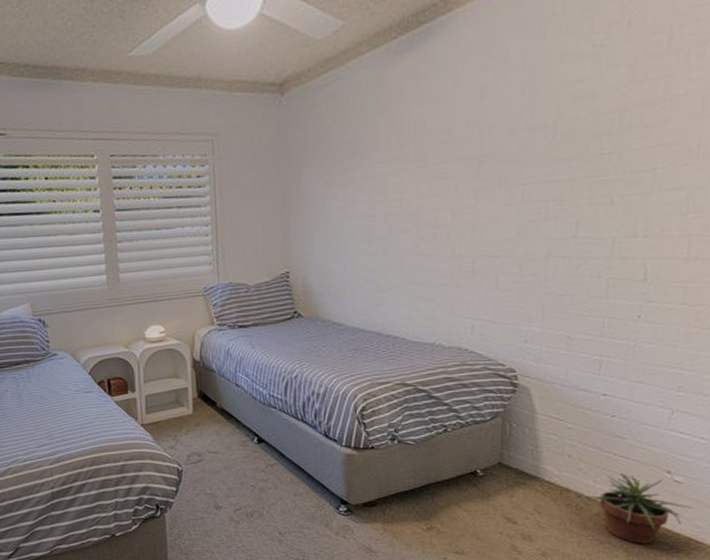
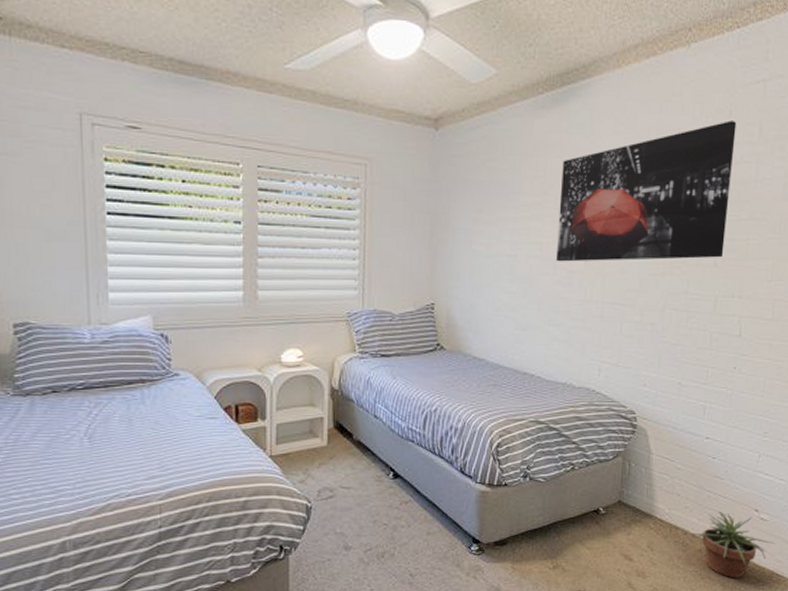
wall art: none [417,32,638,217] -> present [555,120,737,262]

